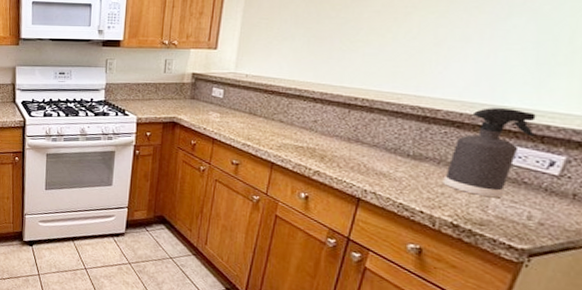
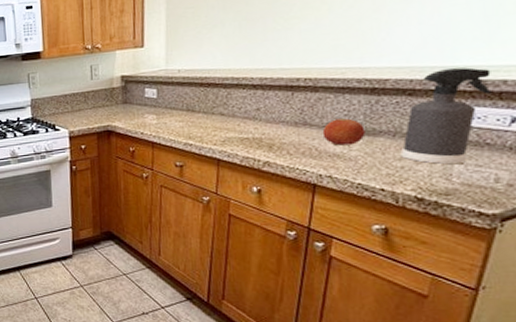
fruit: none [372,140,413,167] -> present [322,118,366,146]

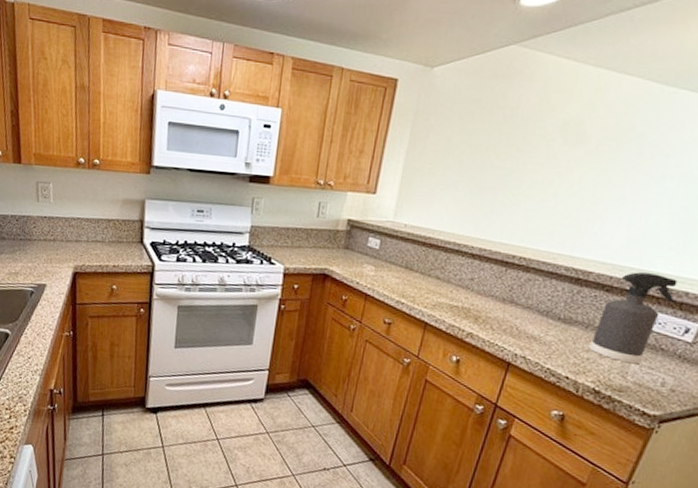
fruit: present [322,118,366,146] -> none [525,302,564,330]

